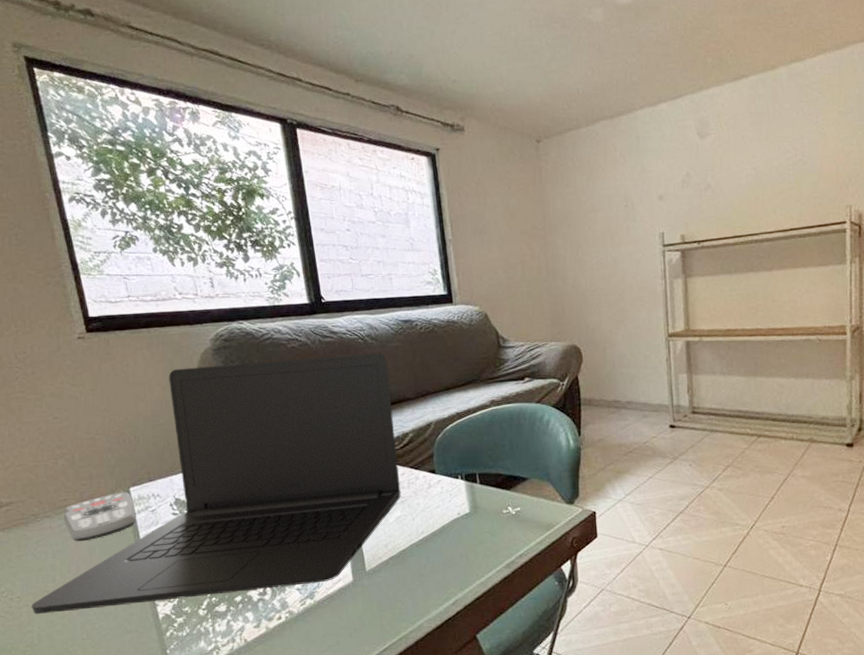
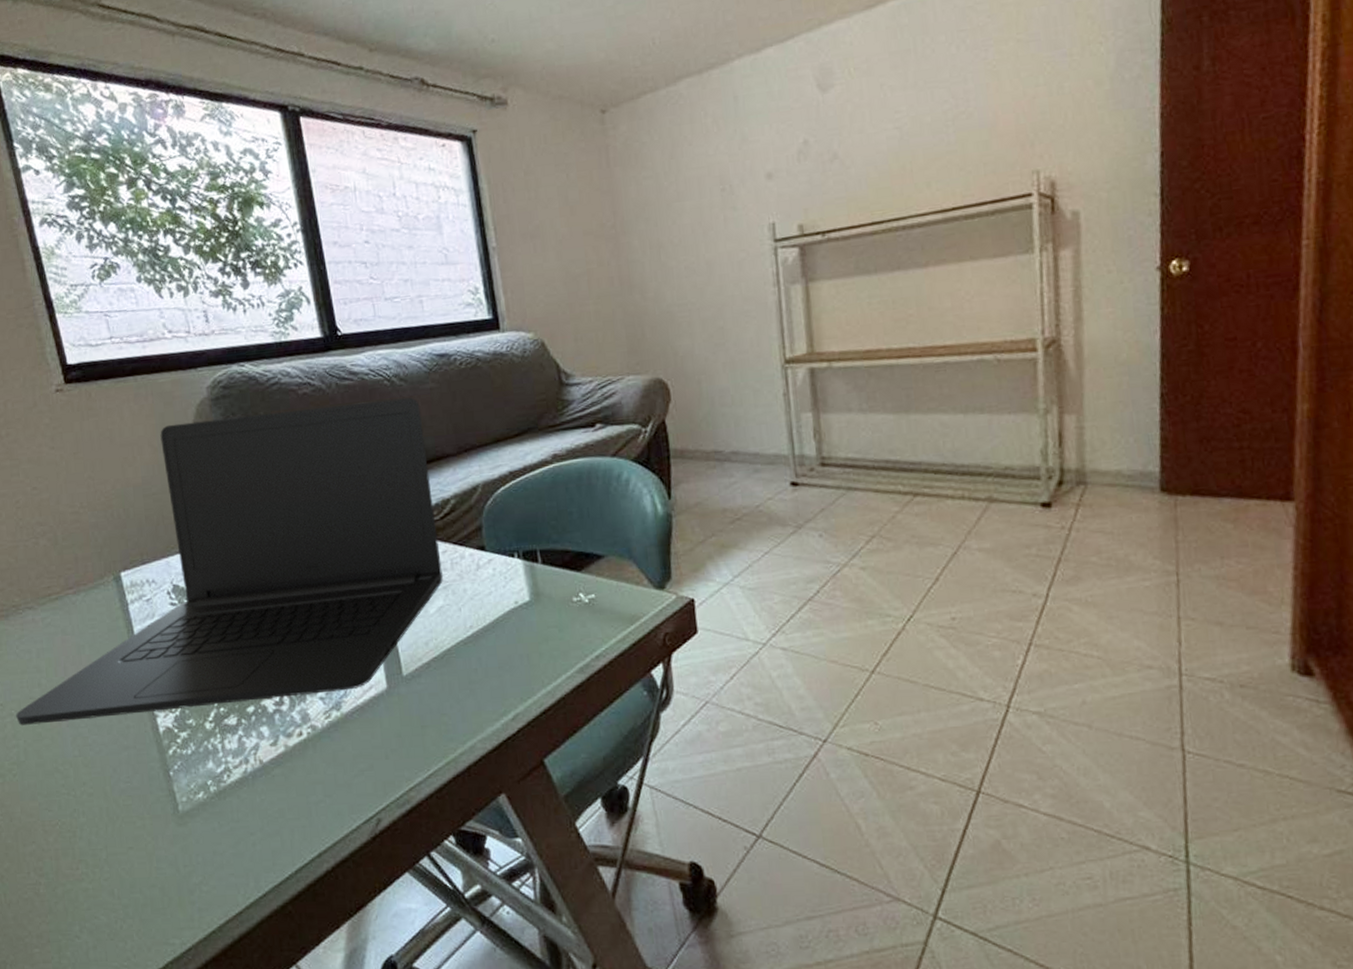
remote control: present [63,491,136,542] -> none [47,577,129,639]

